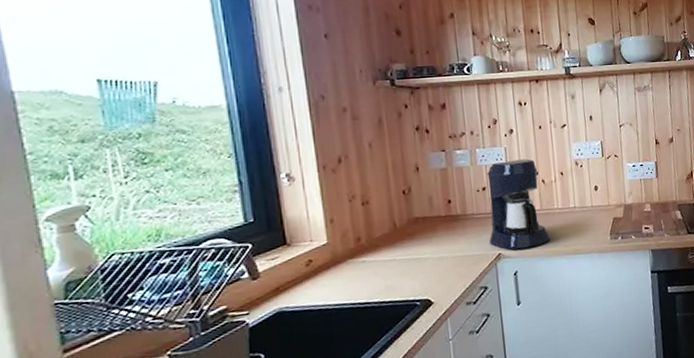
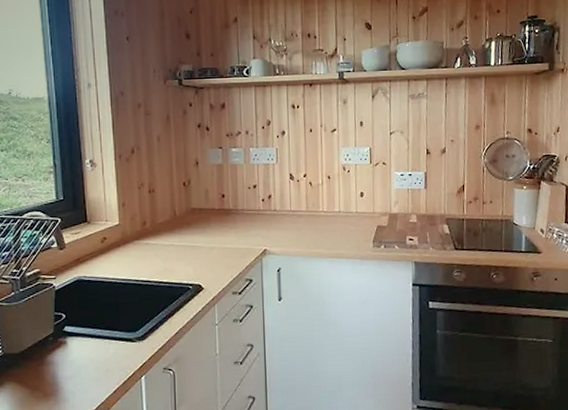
coffee maker: present [487,158,551,250] -> none [256,160,314,248]

